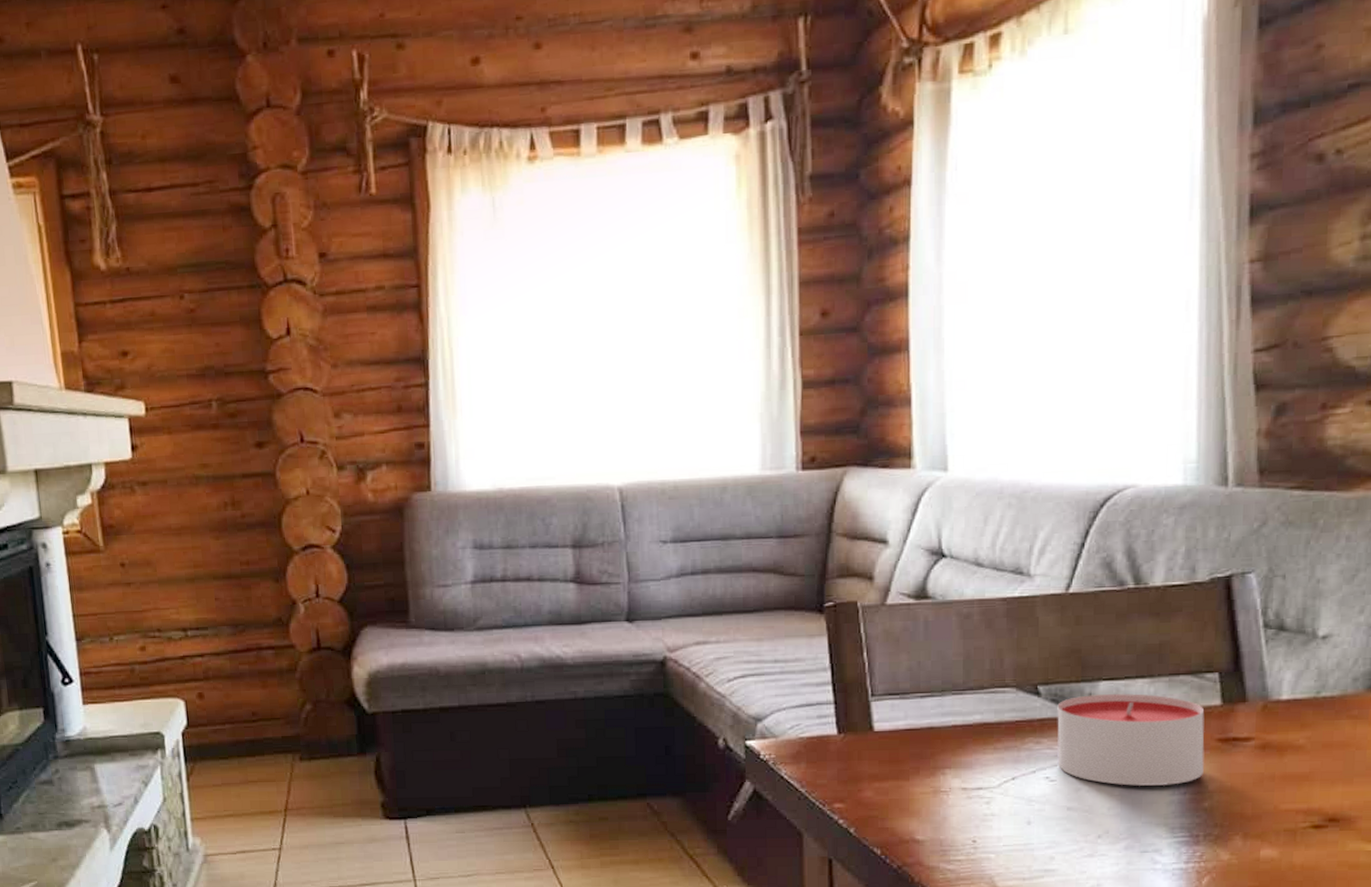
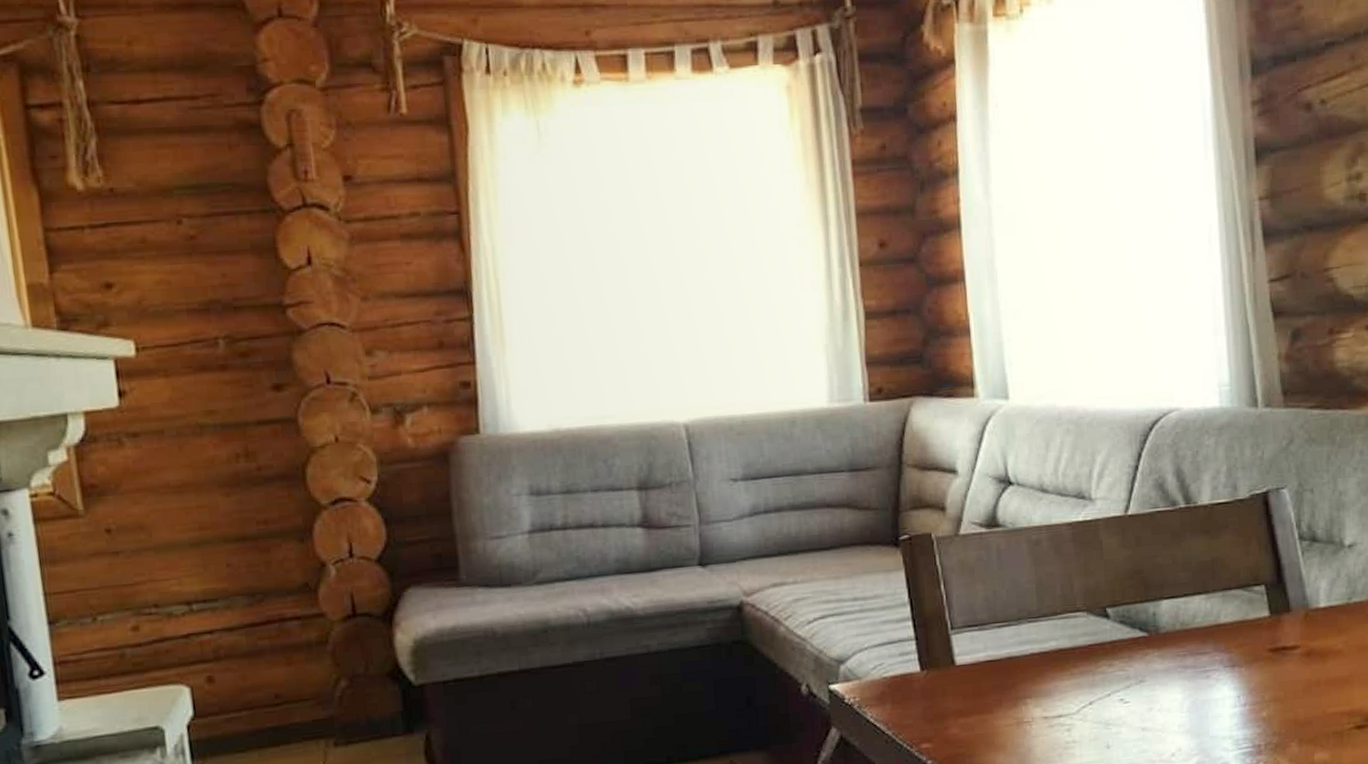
candle: present [1057,694,1205,786] -> none [1125,610,1260,702]

